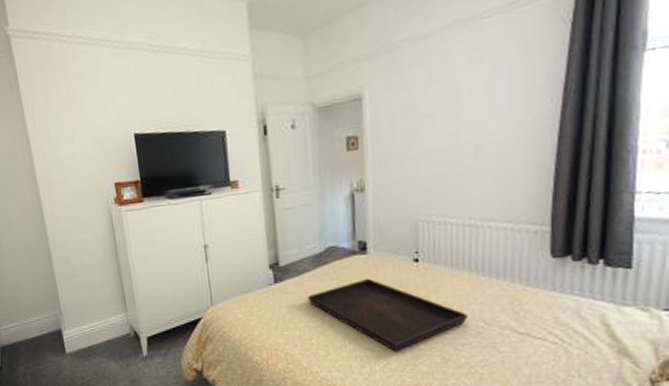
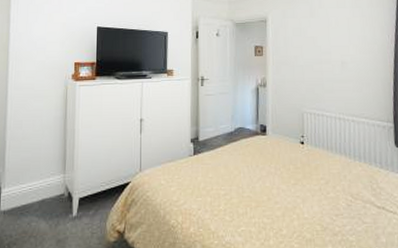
serving tray: present [308,278,468,352] -> none [220,155,340,220]

